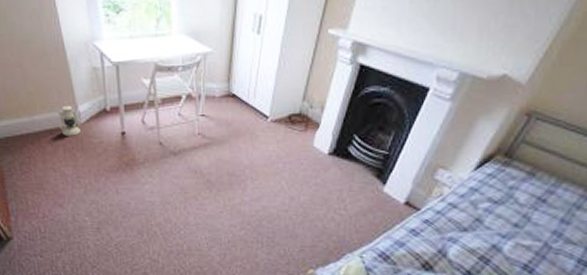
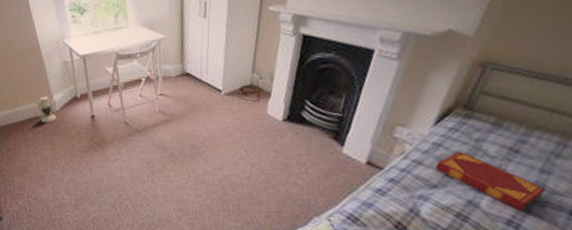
hardback book: none [469,197,564,257] -> present [436,150,547,211]

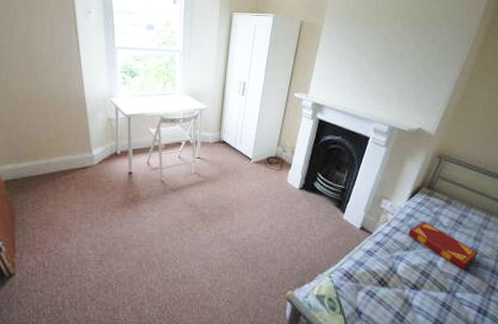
lantern: present [37,93,57,123] -> none [74,147,94,176]

